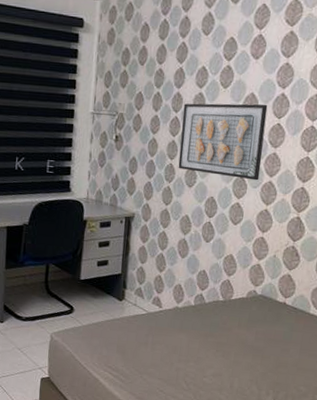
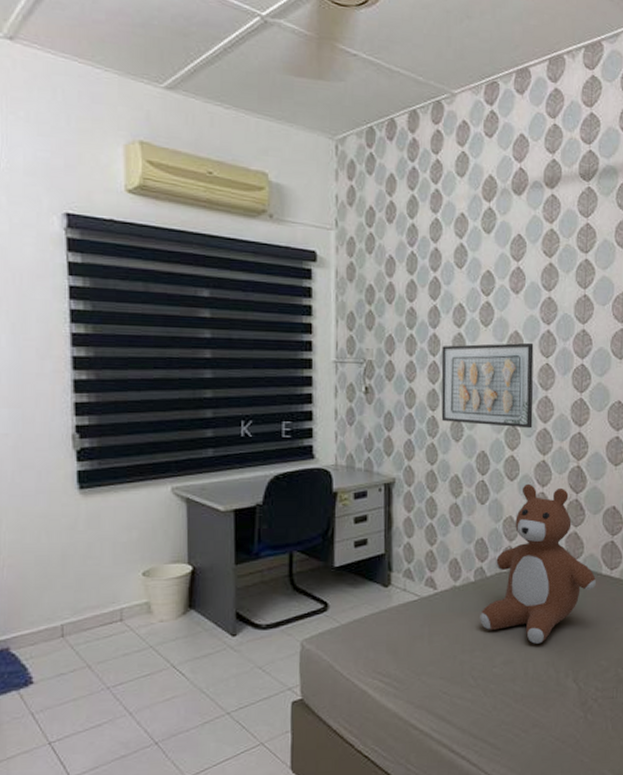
teddy bear: none [196,228,304,364] -> present [480,483,596,644]

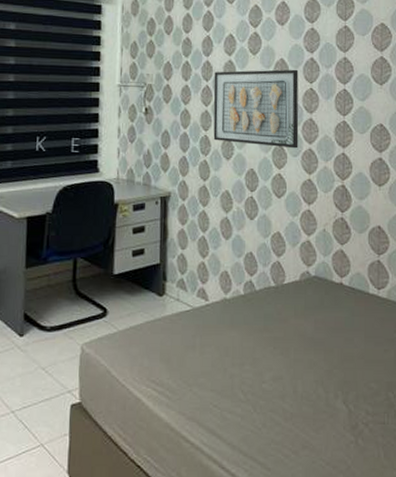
teddy bear: present [480,483,596,644] -> none [249,201,363,361]

